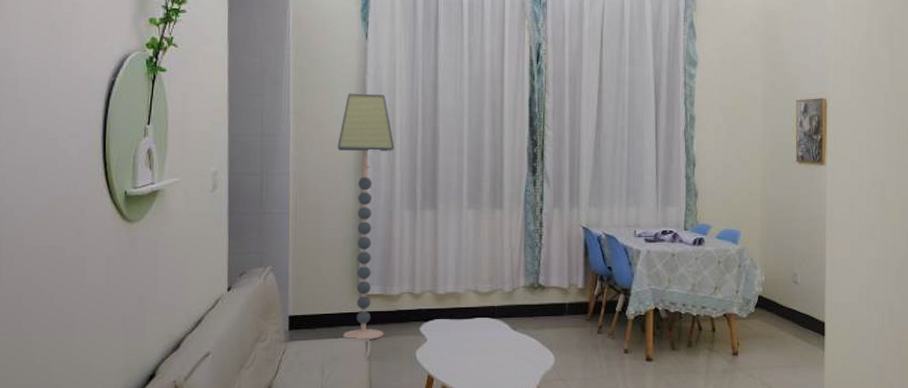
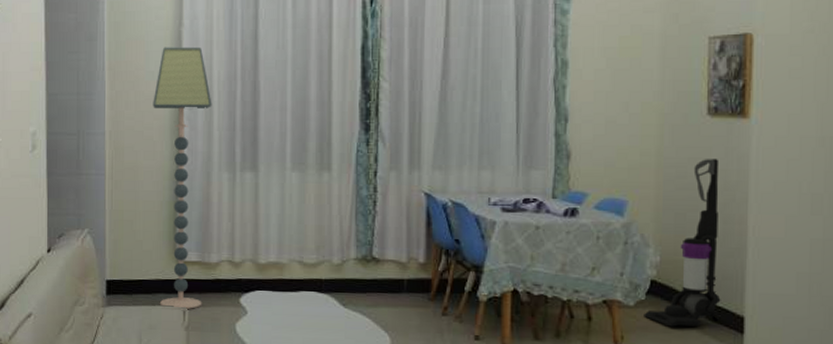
vacuum cleaner: none [754,197,808,333] -> present [644,159,721,327]

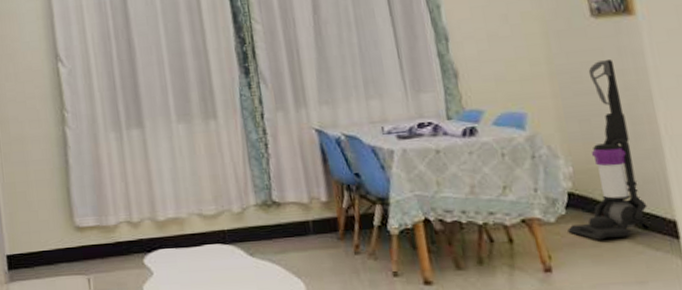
floor lamp: present [153,46,212,310] -> none [31,12,106,278]

